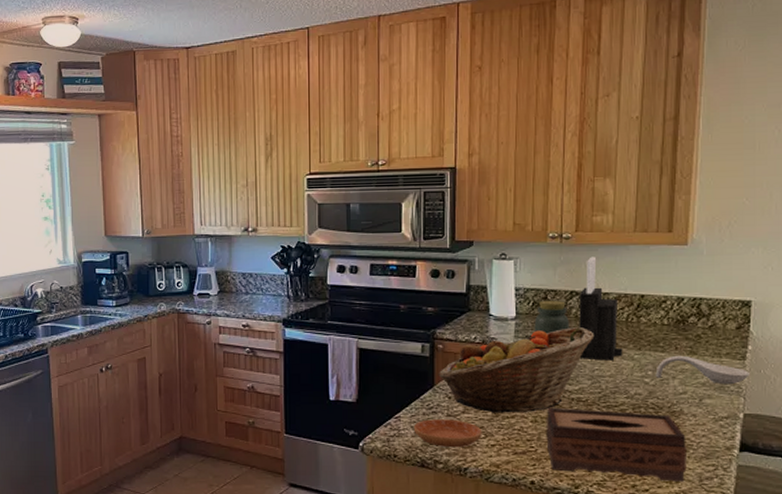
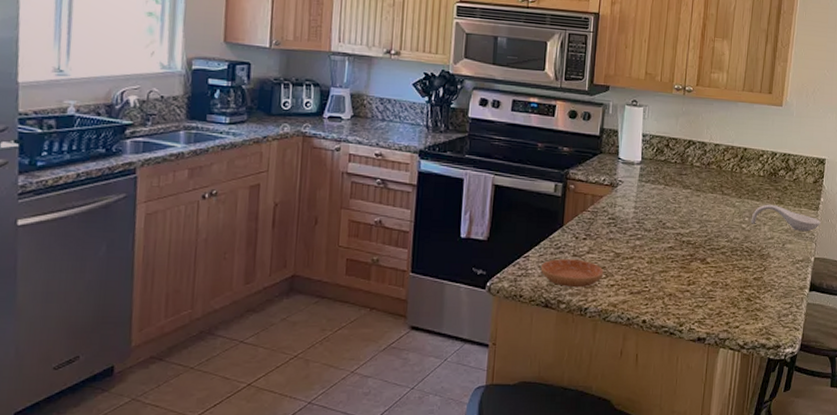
fruit basket: present [438,326,595,413] -> none [568,173,705,254]
jar: present [534,300,569,334] -> none [656,147,686,180]
tissue box: present [546,407,688,482] -> none [658,249,771,319]
knife block: present [579,256,623,361] -> none [691,110,727,207]

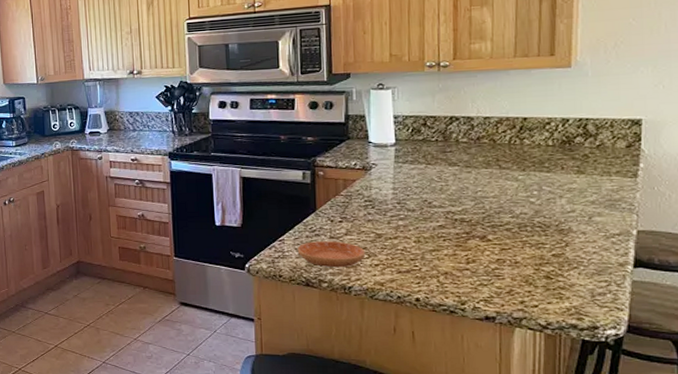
spoon rest: present [751,204,821,232] -> none [541,175,642,203]

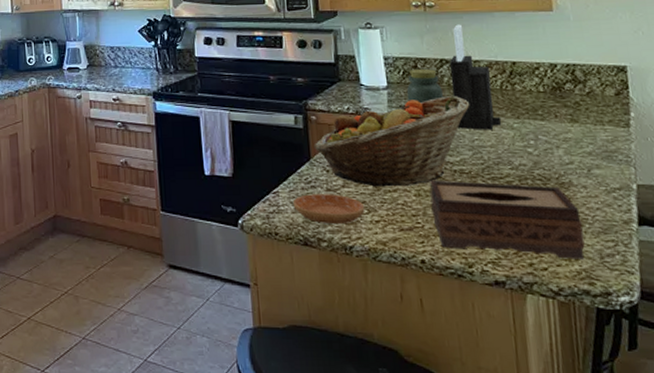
fruit basket: none [320,150,476,235] -> present [314,95,470,187]
jar: none [414,126,450,159] -> present [406,68,443,104]
tissue box: none [429,228,578,298] -> present [429,180,585,259]
knife block: none [459,83,507,182] -> present [449,24,502,130]

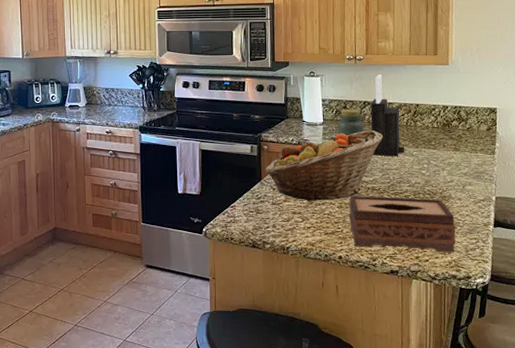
saucer: present [294,194,365,225] -> none [246,207,300,231]

